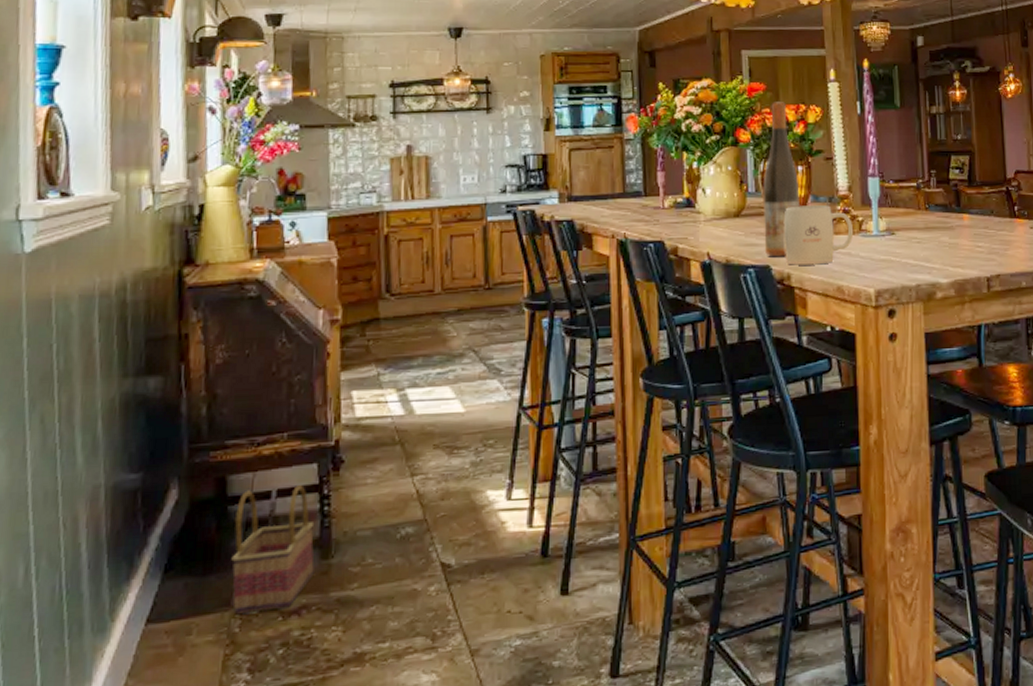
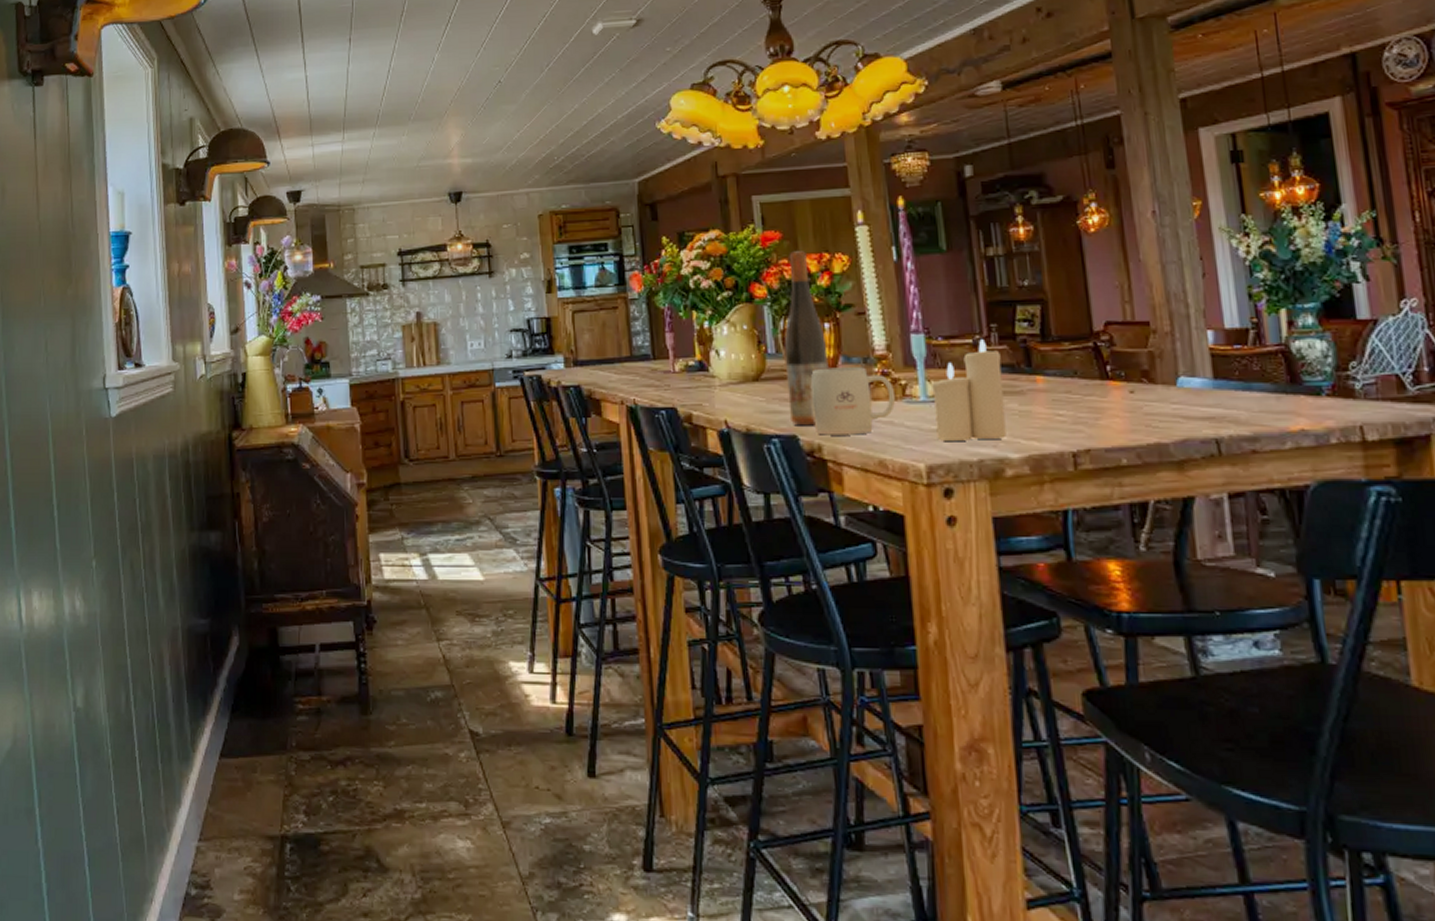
basket: present [231,484,315,615] -> none [285,640,356,759]
candle: none [883,183,939,269] -> present [932,339,1006,441]

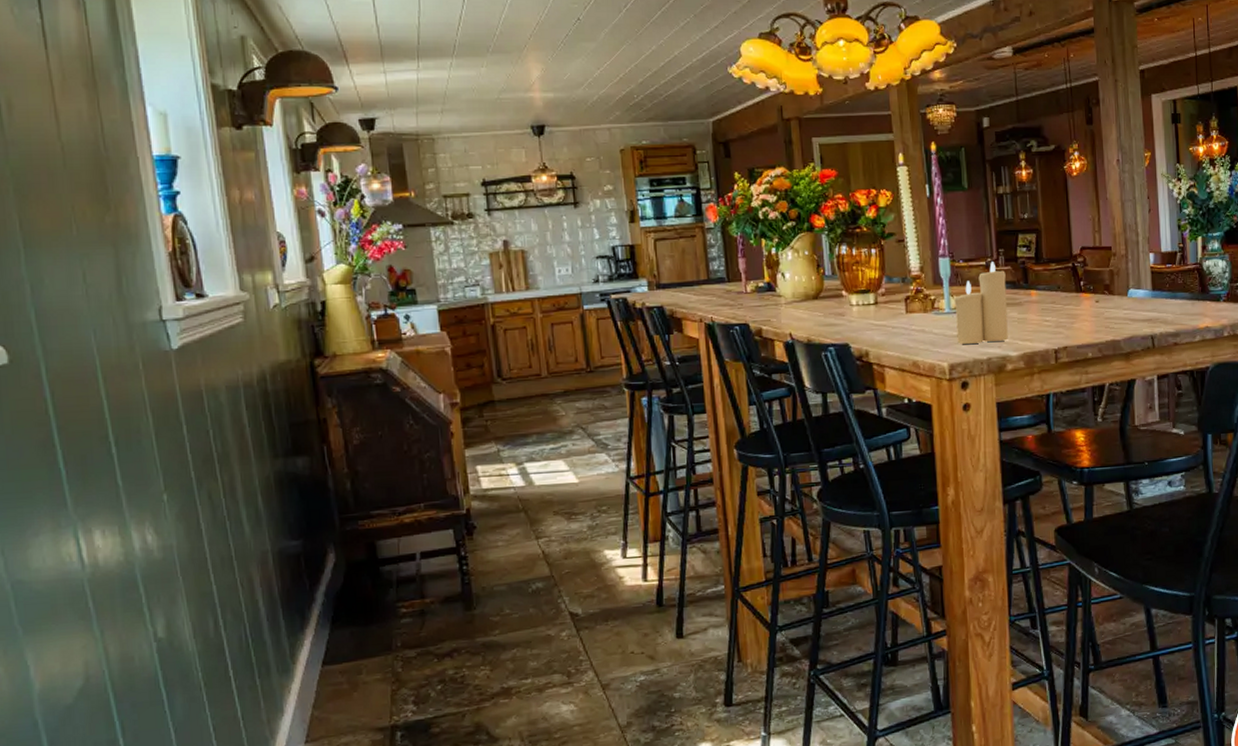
wine bottle: present [784,251,829,426] -> none [838,187,875,336]
mug: present [810,367,896,435] -> none [859,286,927,343]

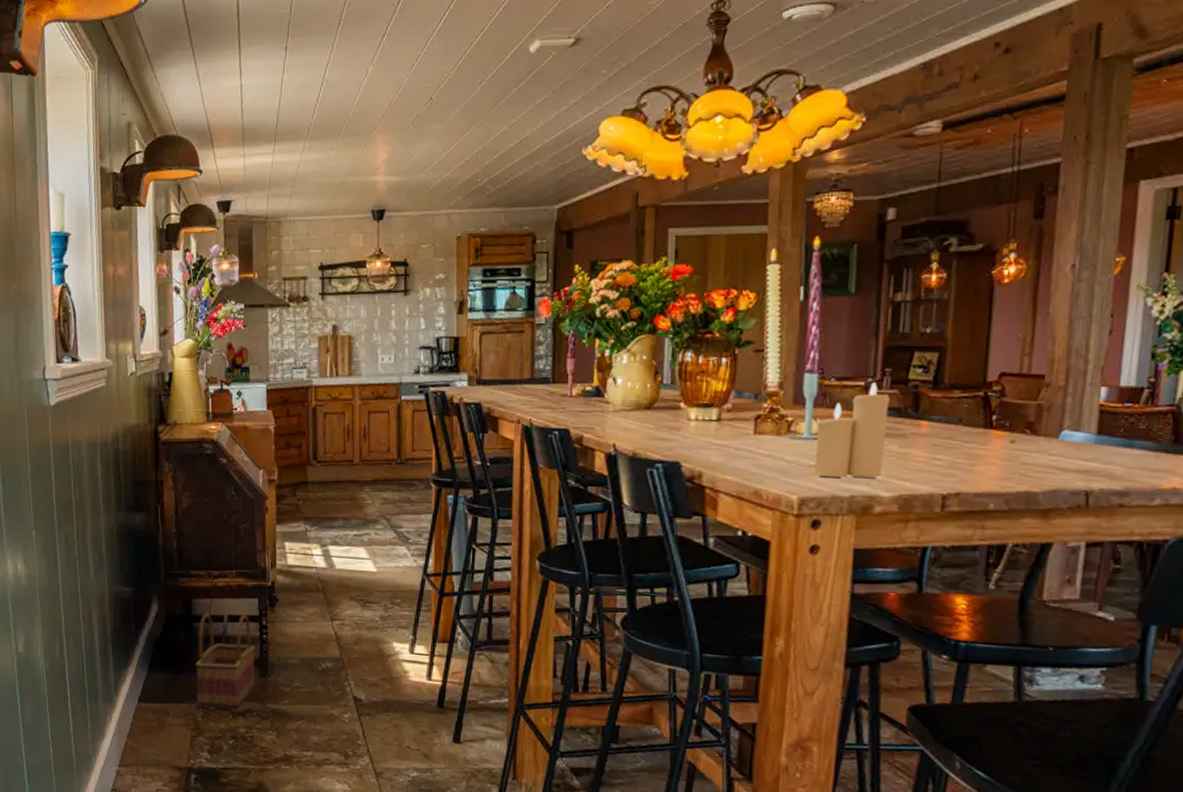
basket: none [387,547,460,658] -> present [196,612,256,710]

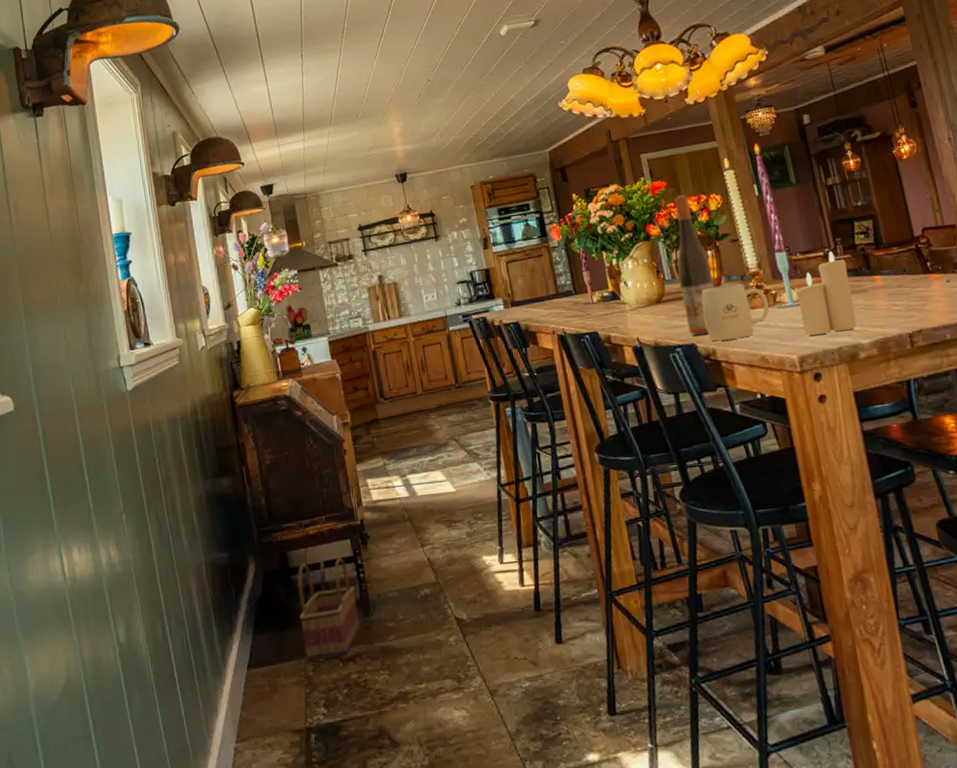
wine bottle: none [675,286,722,455] -> present [674,195,715,336]
mug: none [697,400,781,466] -> present [701,283,769,342]

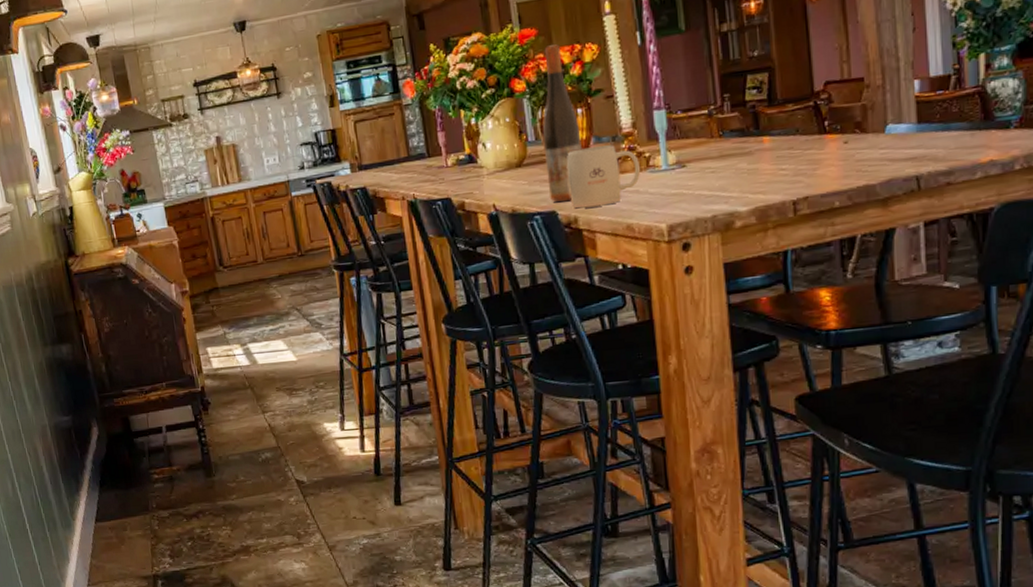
basket: present [297,556,361,662] -> none [140,421,203,517]
candle: present [796,251,857,336] -> none [672,109,736,203]

